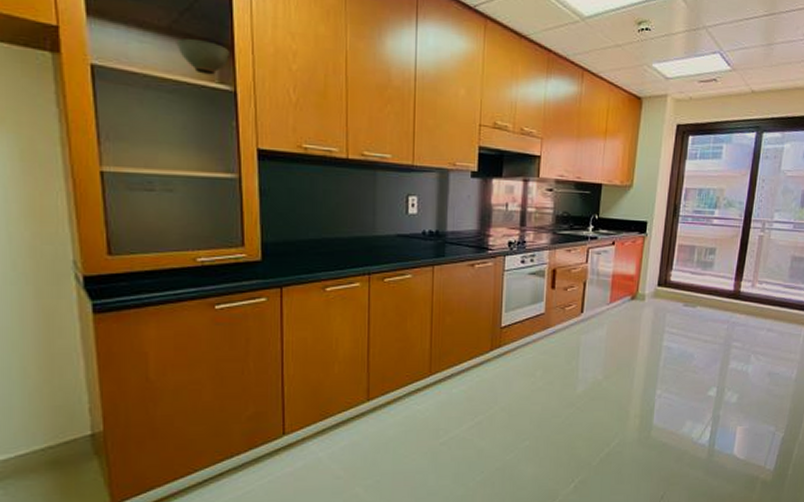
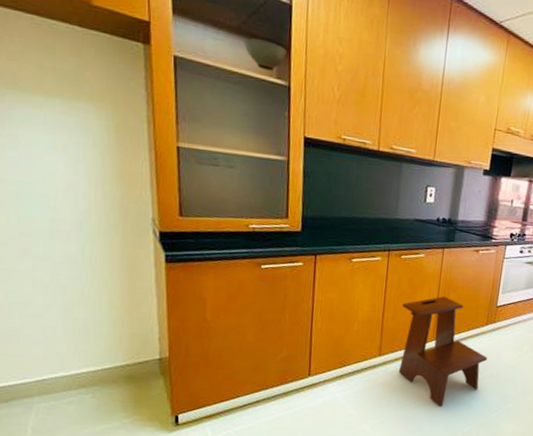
step stool: none [390,322,497,455] -> present [398,296,488,408]

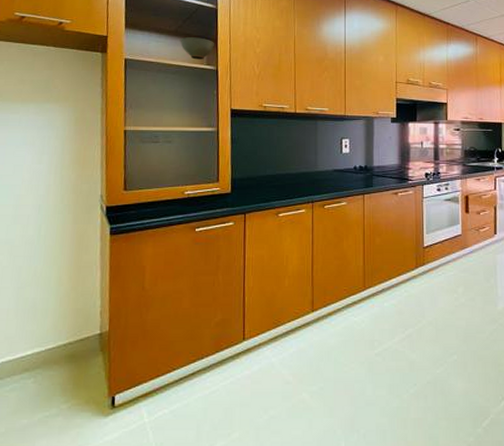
step stool: present [398,296,488,408] -> none [330,242,423,366]

